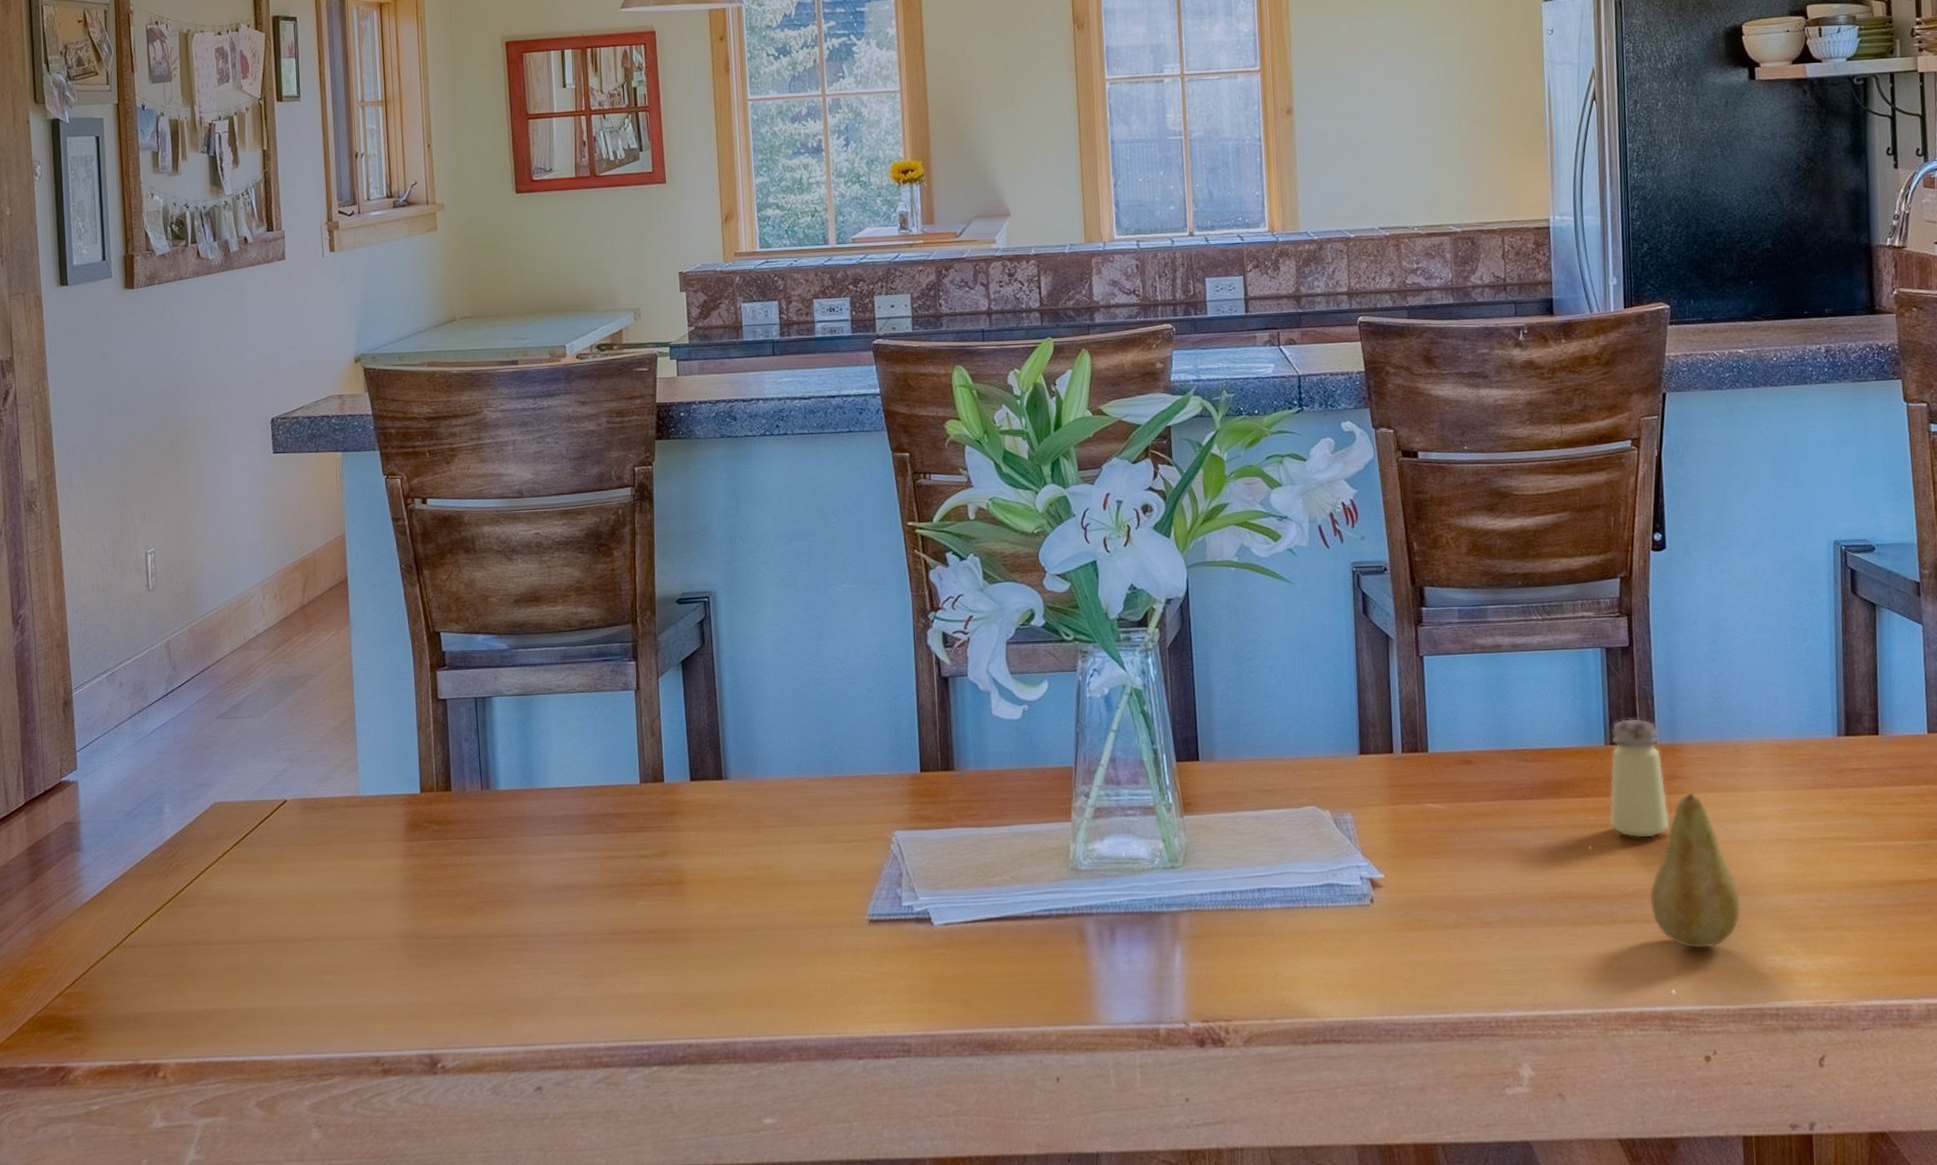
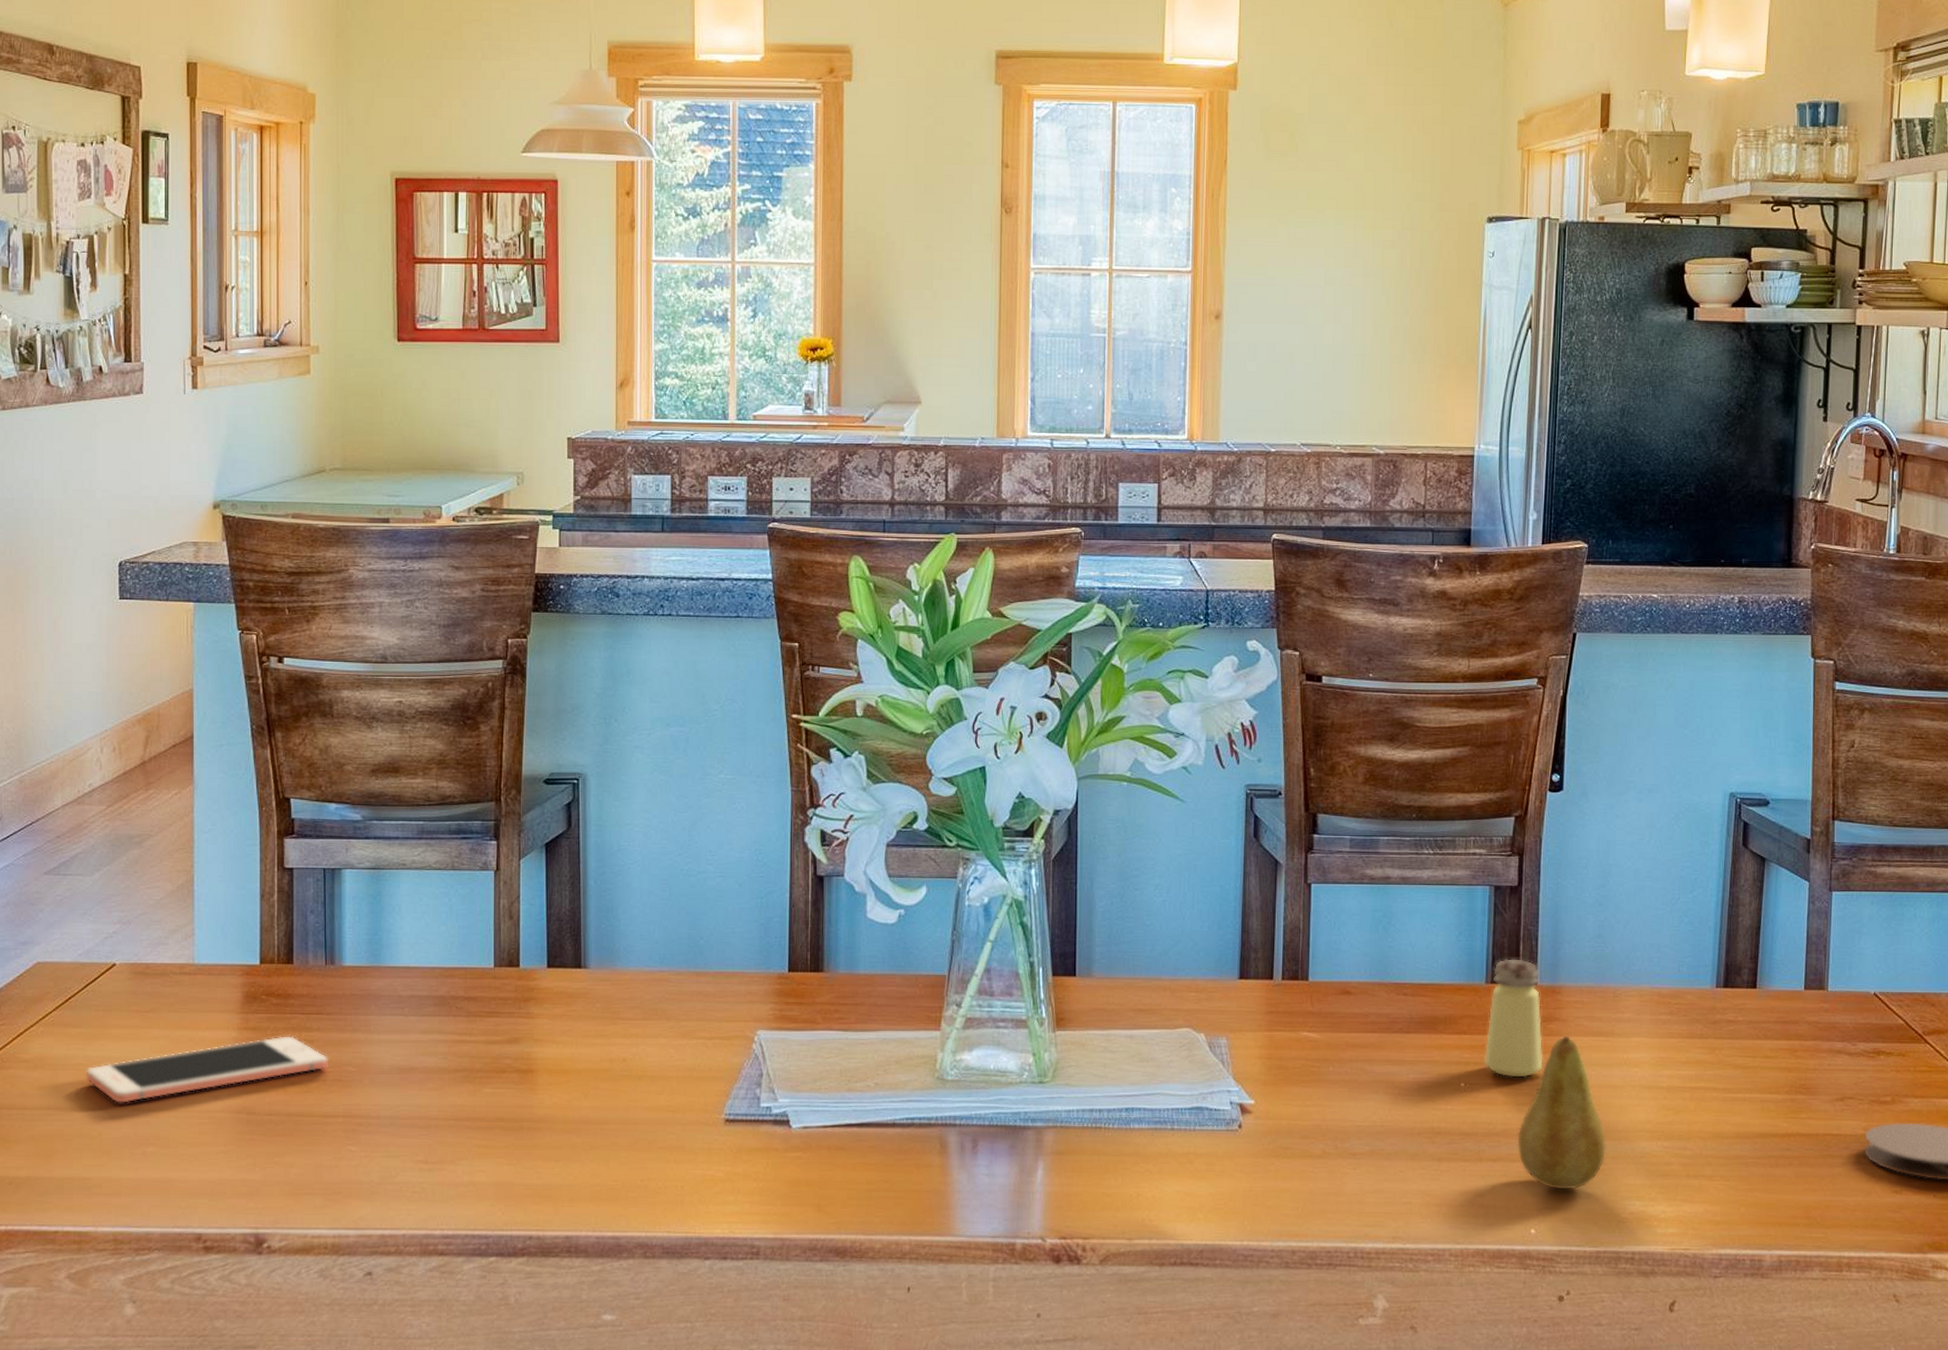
cell phone: none [264,860,489,934] -> present [86,1036,328,1103]

